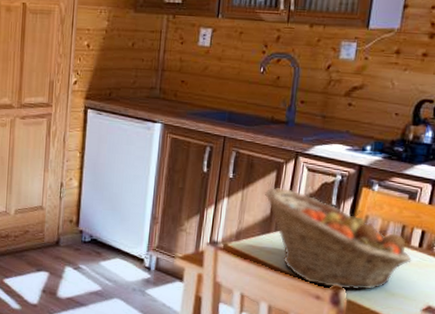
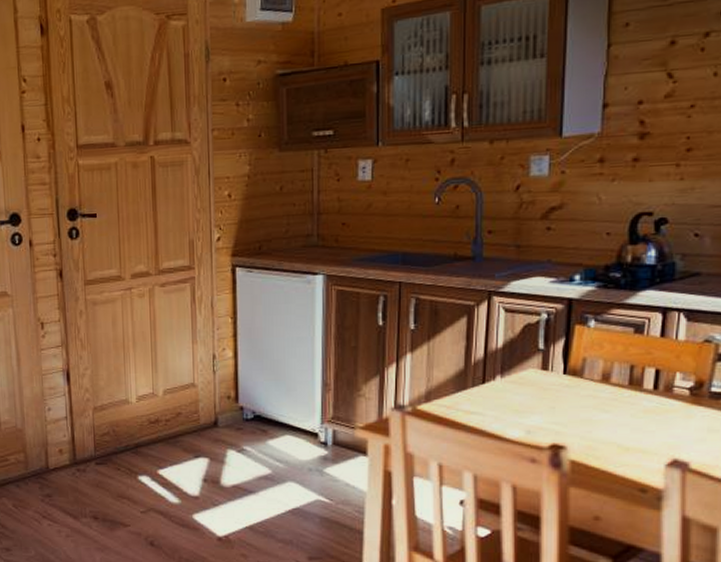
fruit basket: present [265,187,412,290] -> none [456,334,646,448]

